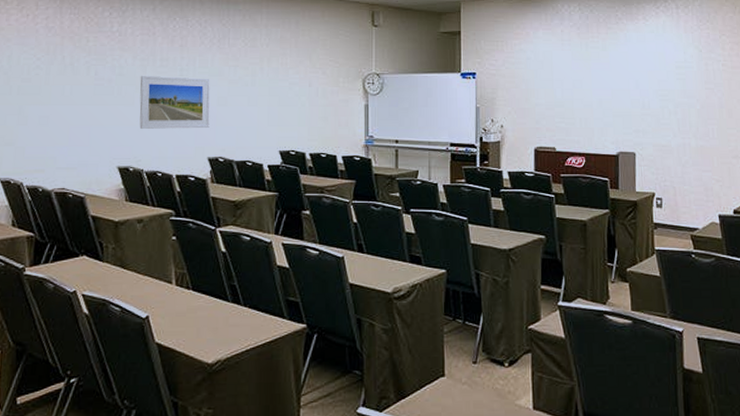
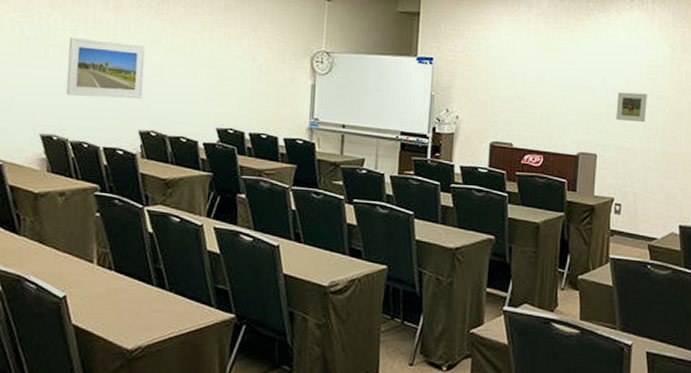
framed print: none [650,93,679,120] -> present [616,92,647,123]

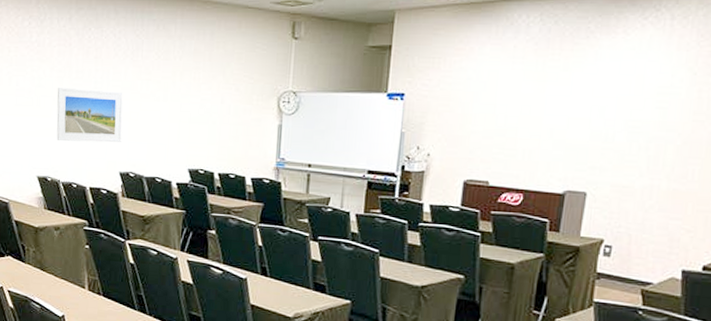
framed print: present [616,92,647,123] -> none [613,123,655,158]

